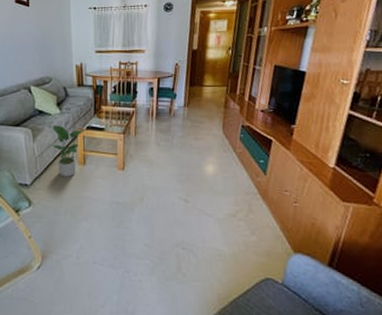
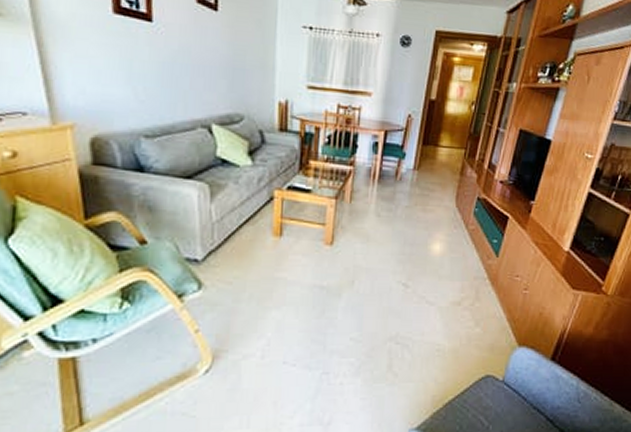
potted plant: present [52,125,85,177] -> none [237,181,286,251]

